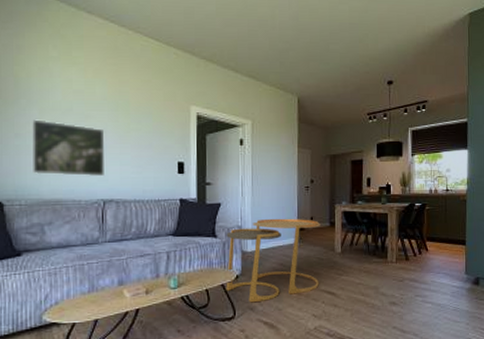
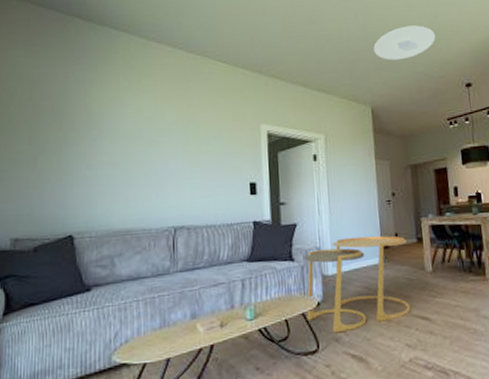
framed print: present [32,119,105,176] -> none [103,149,176,205]
ceiling light: none [304,18,364,52] -> present [373,25,435,60]

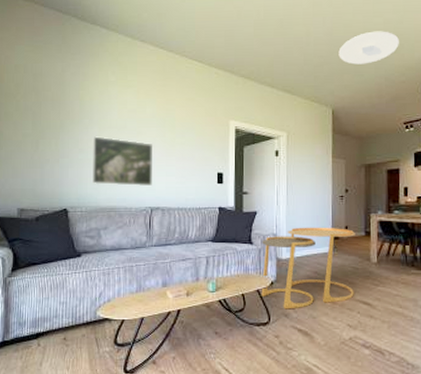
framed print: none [103,149,176,205] -> present [92,136,154,186]

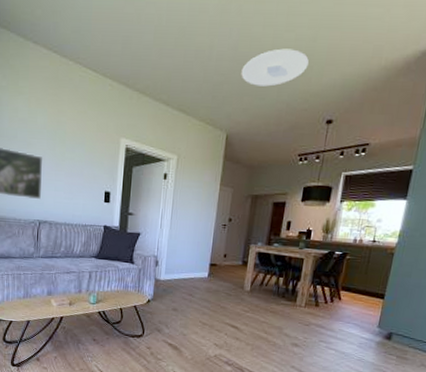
side table: present [261,227,355,309] -> none [138,251,233,326]

